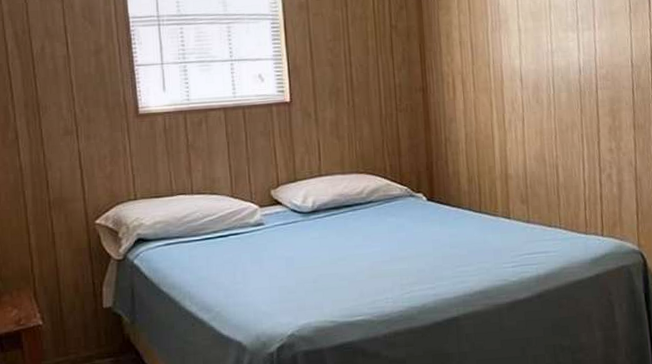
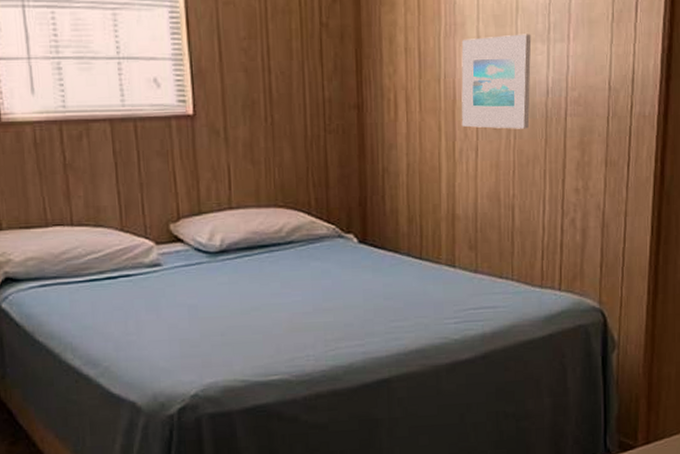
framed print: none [506,25,566,102] -> present [461,34,532,129]

